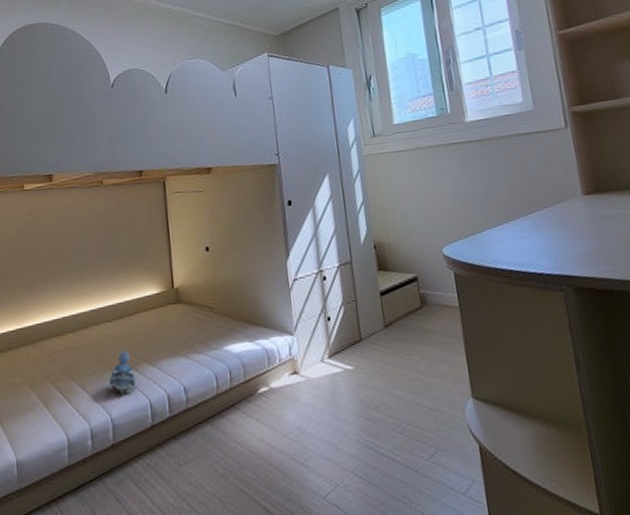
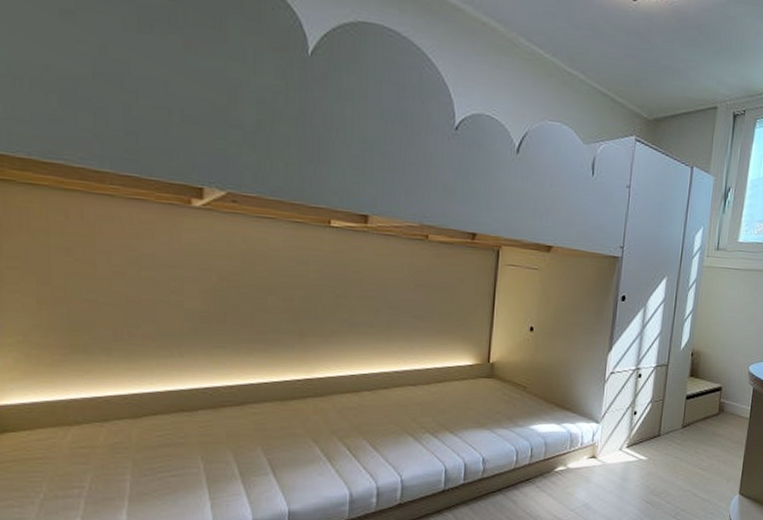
plush toy: present [108,350,137,397] -> none [403,416,434,461]

